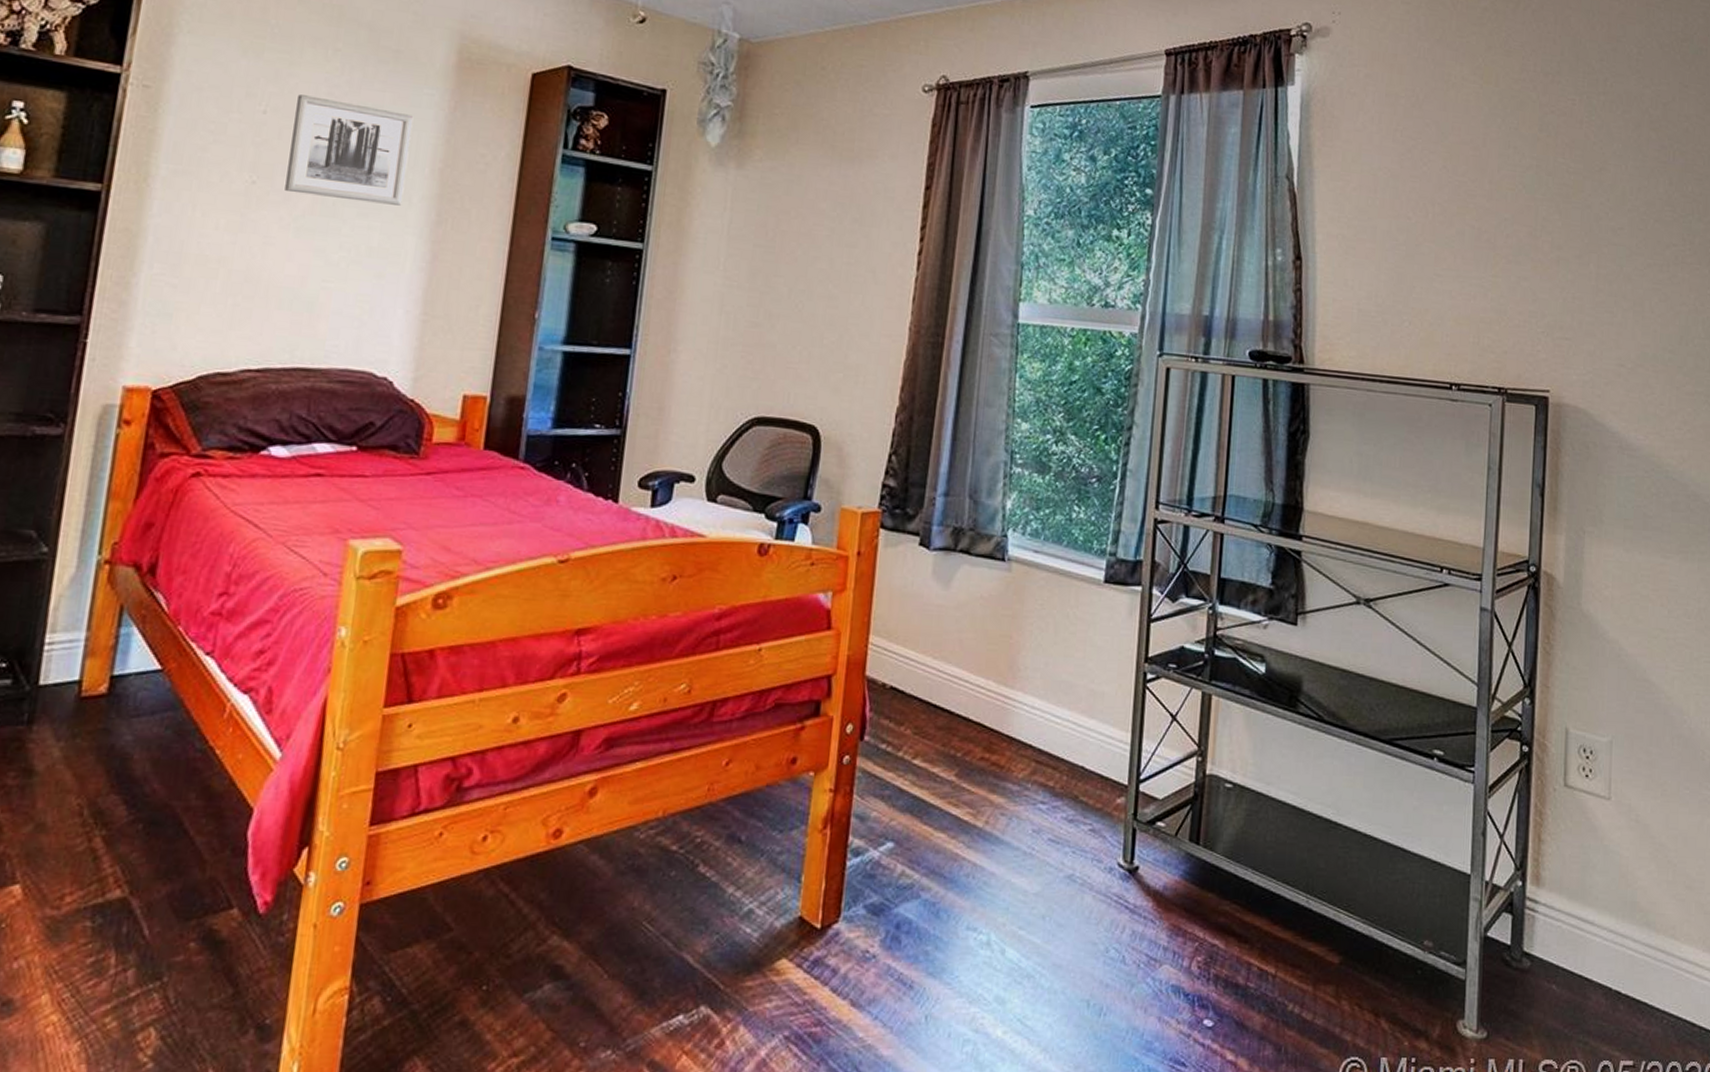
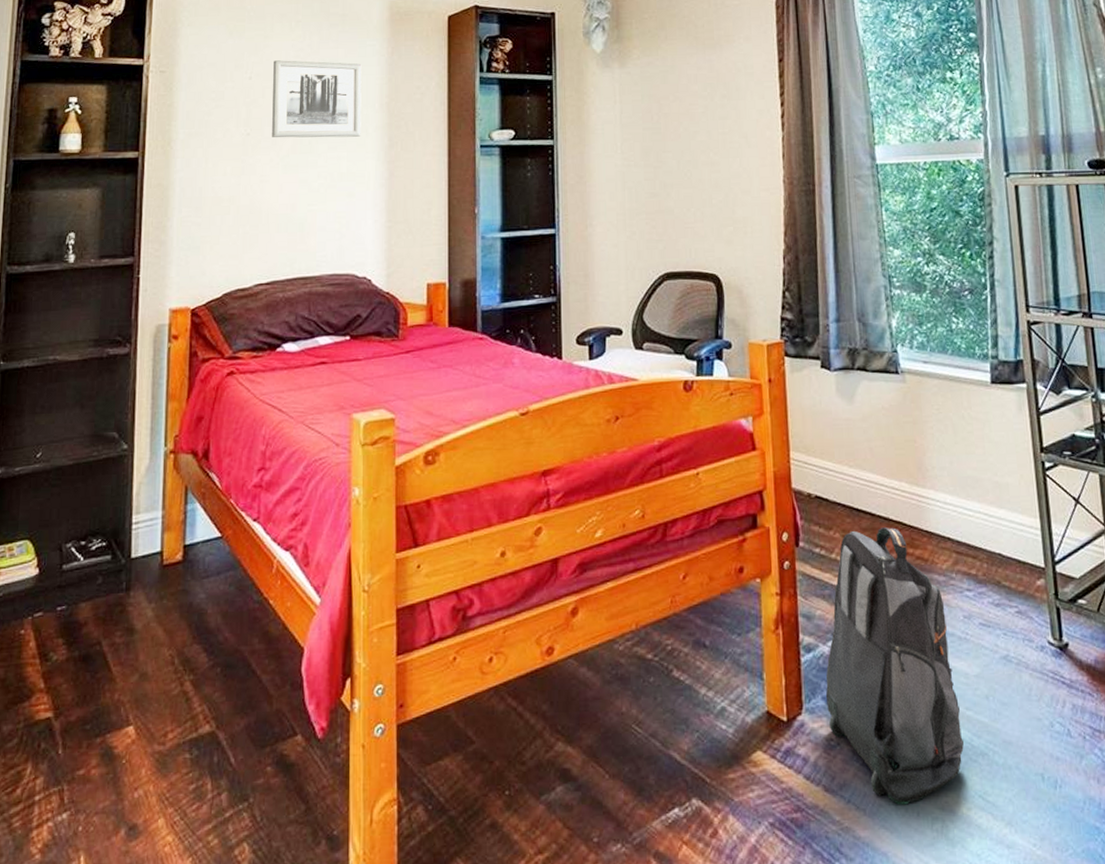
backpack: none [867,728,1013,1025] -> present [825,527,964,805]

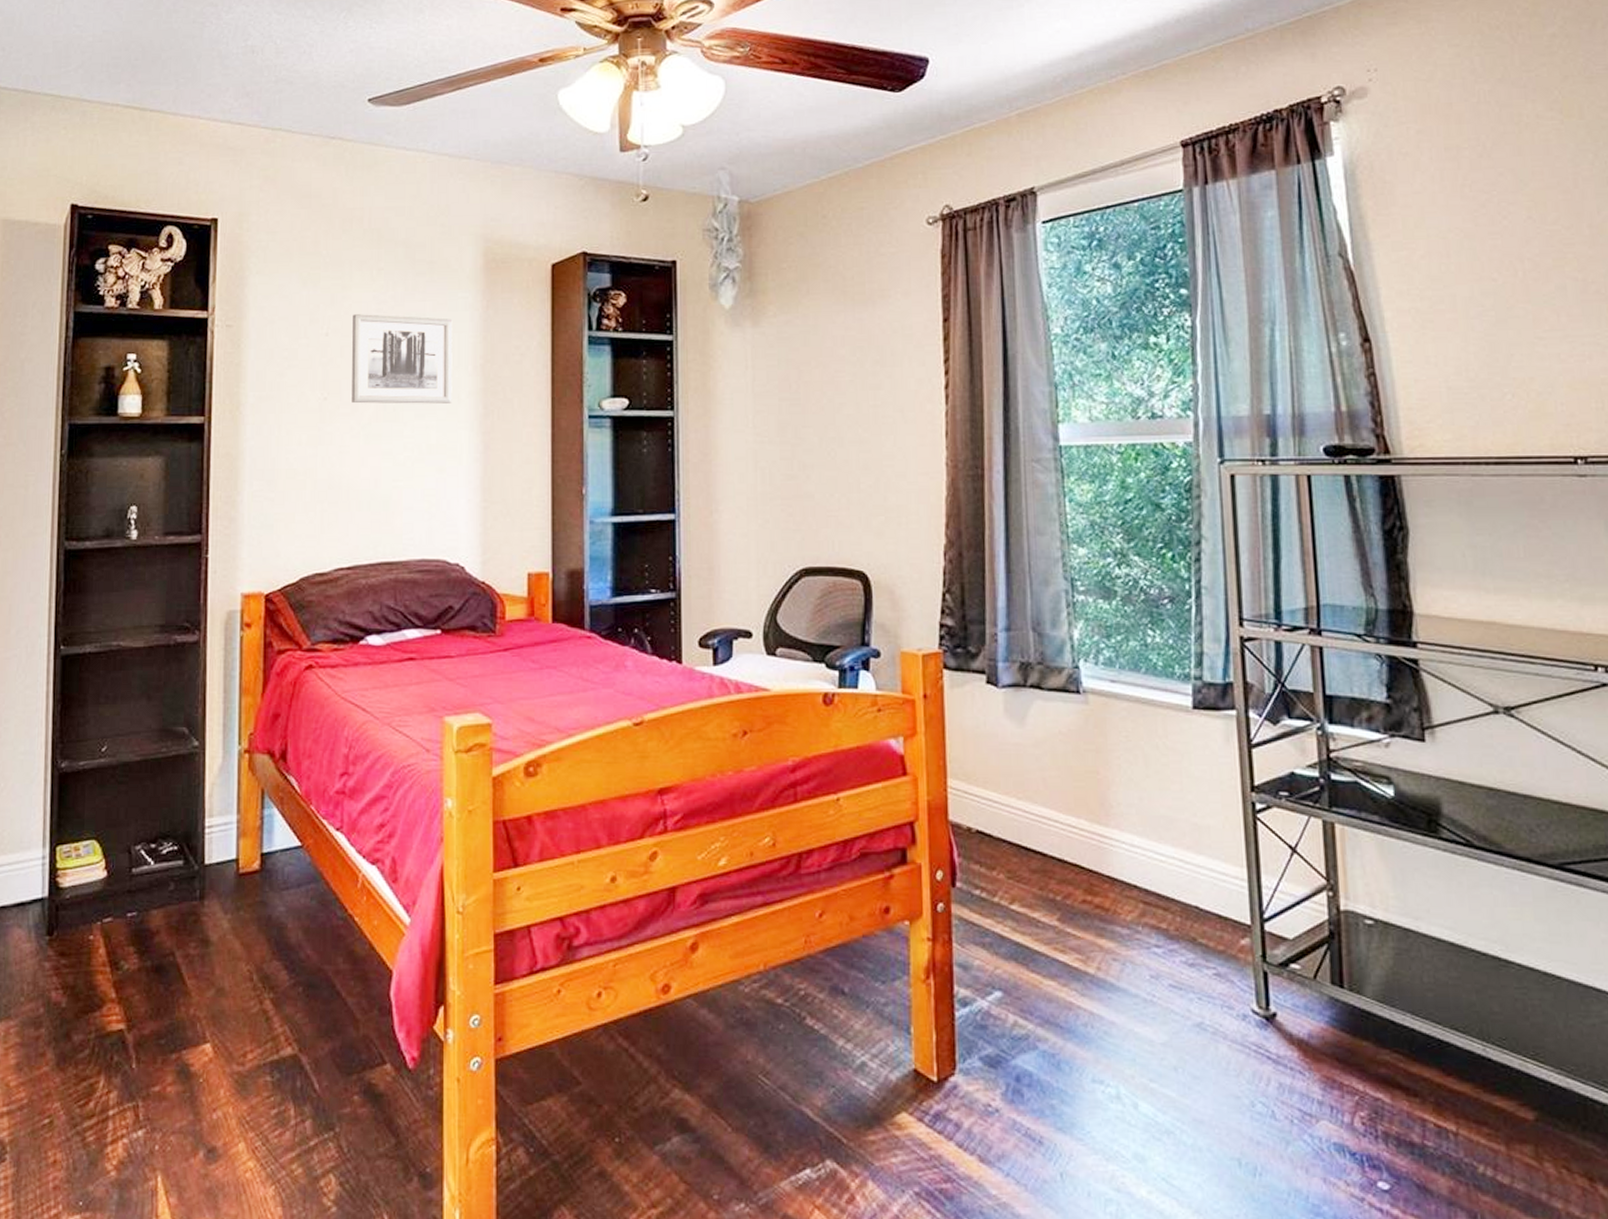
backpack: present [825,527,964,805] -> none [983,870,1146,1183]

